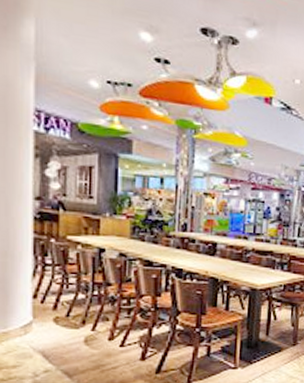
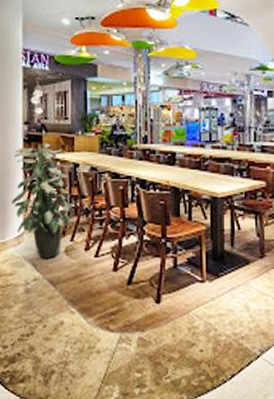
indoor plant: none [16,223,99,349] -> present [11,143,76,258]

